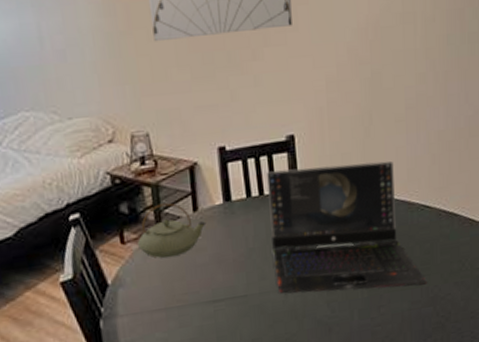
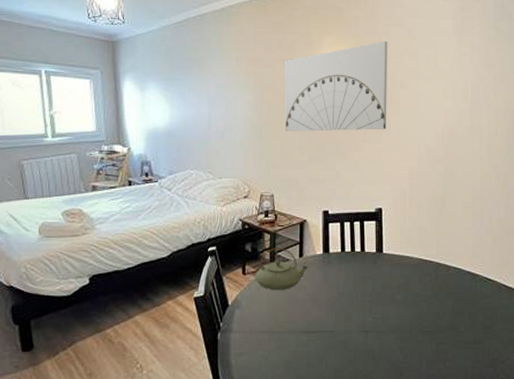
laptop computer: present [267,160,427,294] -> none [357,234,488,348]

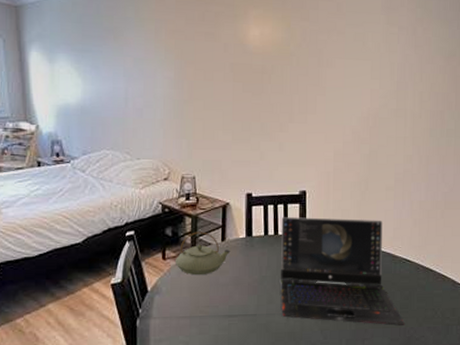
wall art: present [284,40,388,132] -> none [207,16,316,111]
laptop computer: none [357,234,488,348] -> present [280,217,405,326]

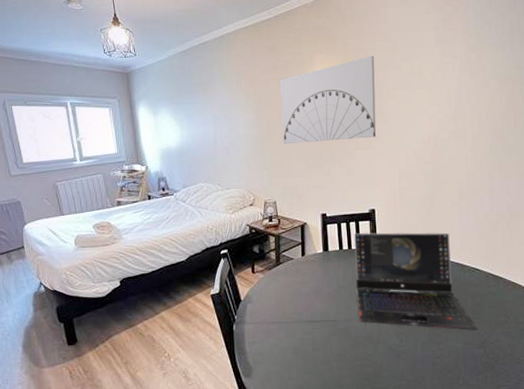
teapot: present [176,232,231,276] -> none [263,248,310,287]
wall art: none [207,16,316,111] -> present [280,55,376,144]

